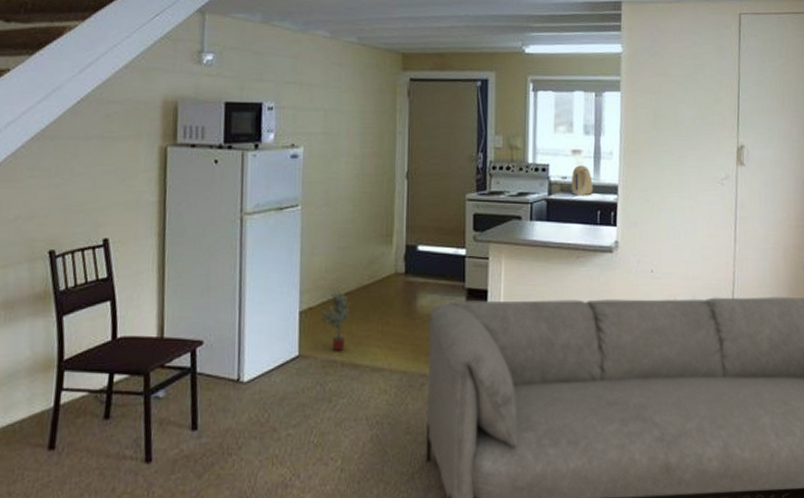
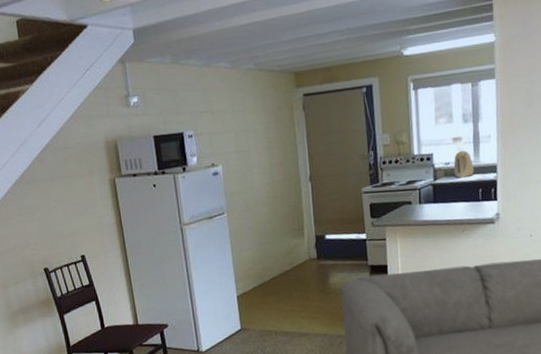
potted tree: present [320,290,351,352] -> none [253,276,277,324]

